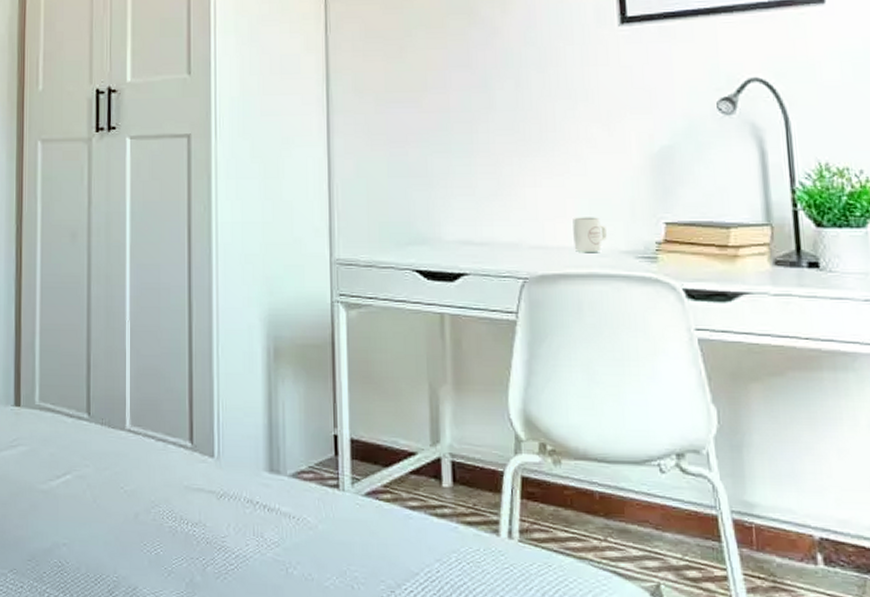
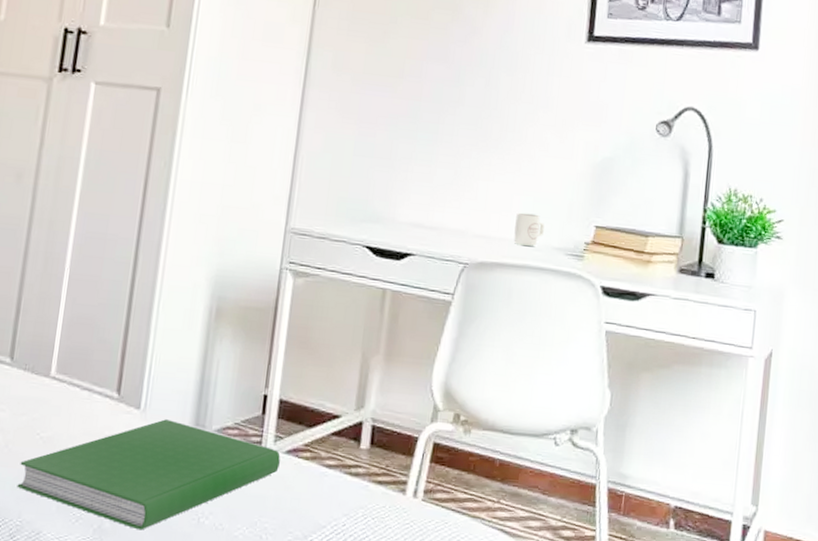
hardcover book: none [109,466,361,583] -> present [17,419,281,530]

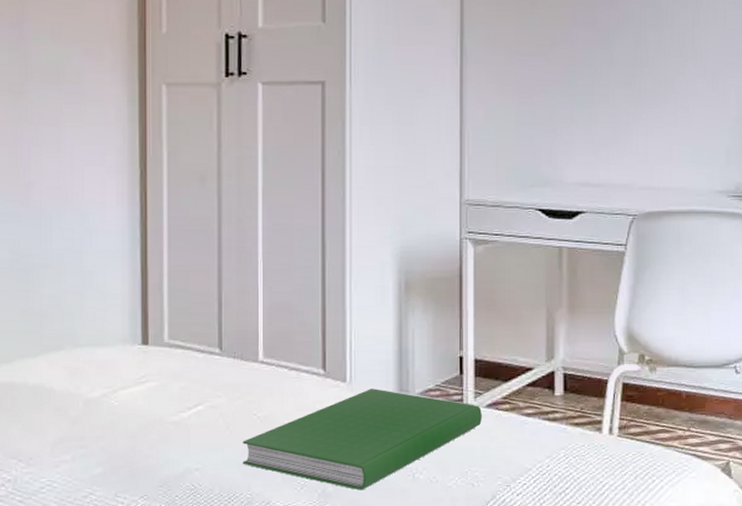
mug: present [513,212,545,247] -> none [677,161,705,193]

